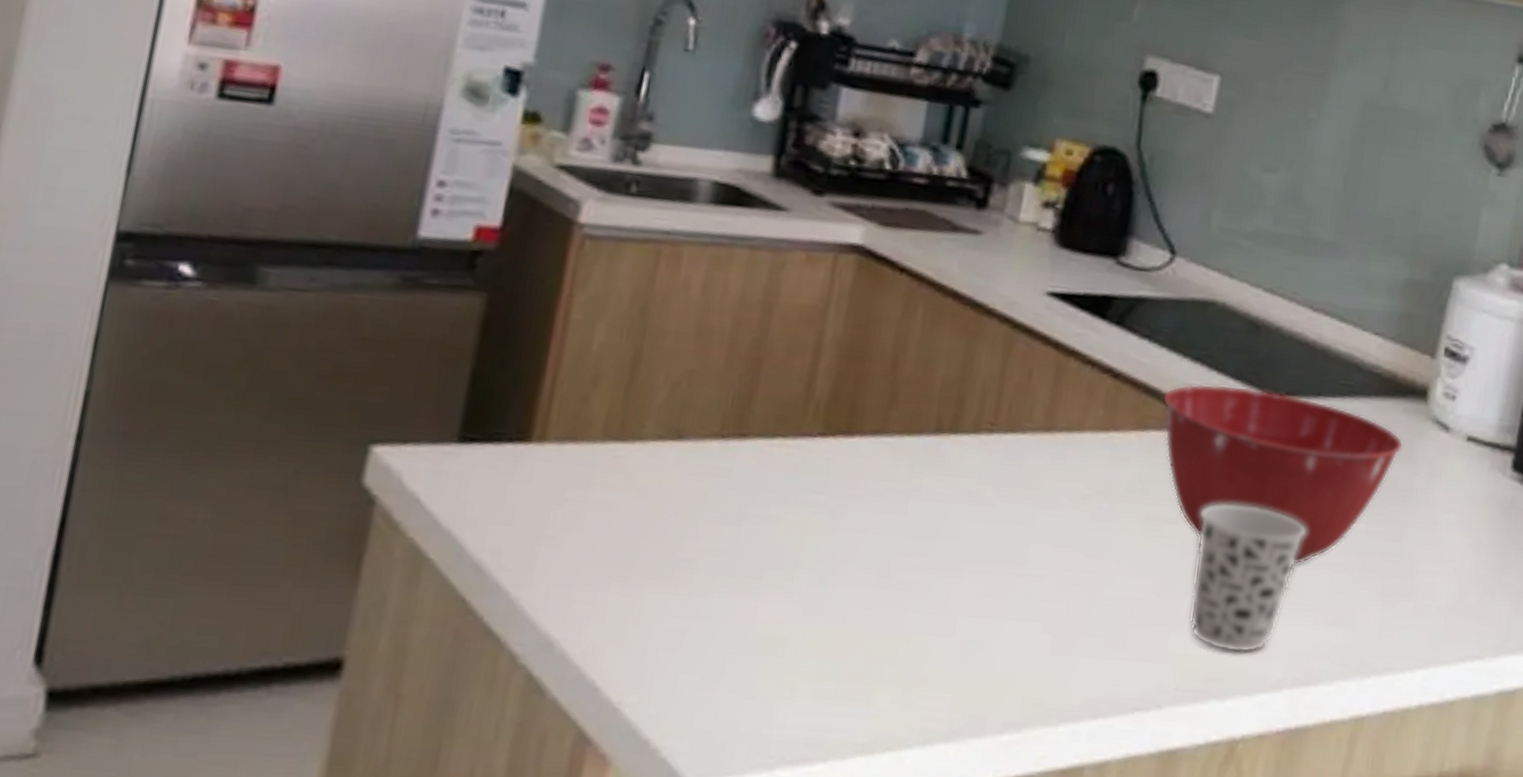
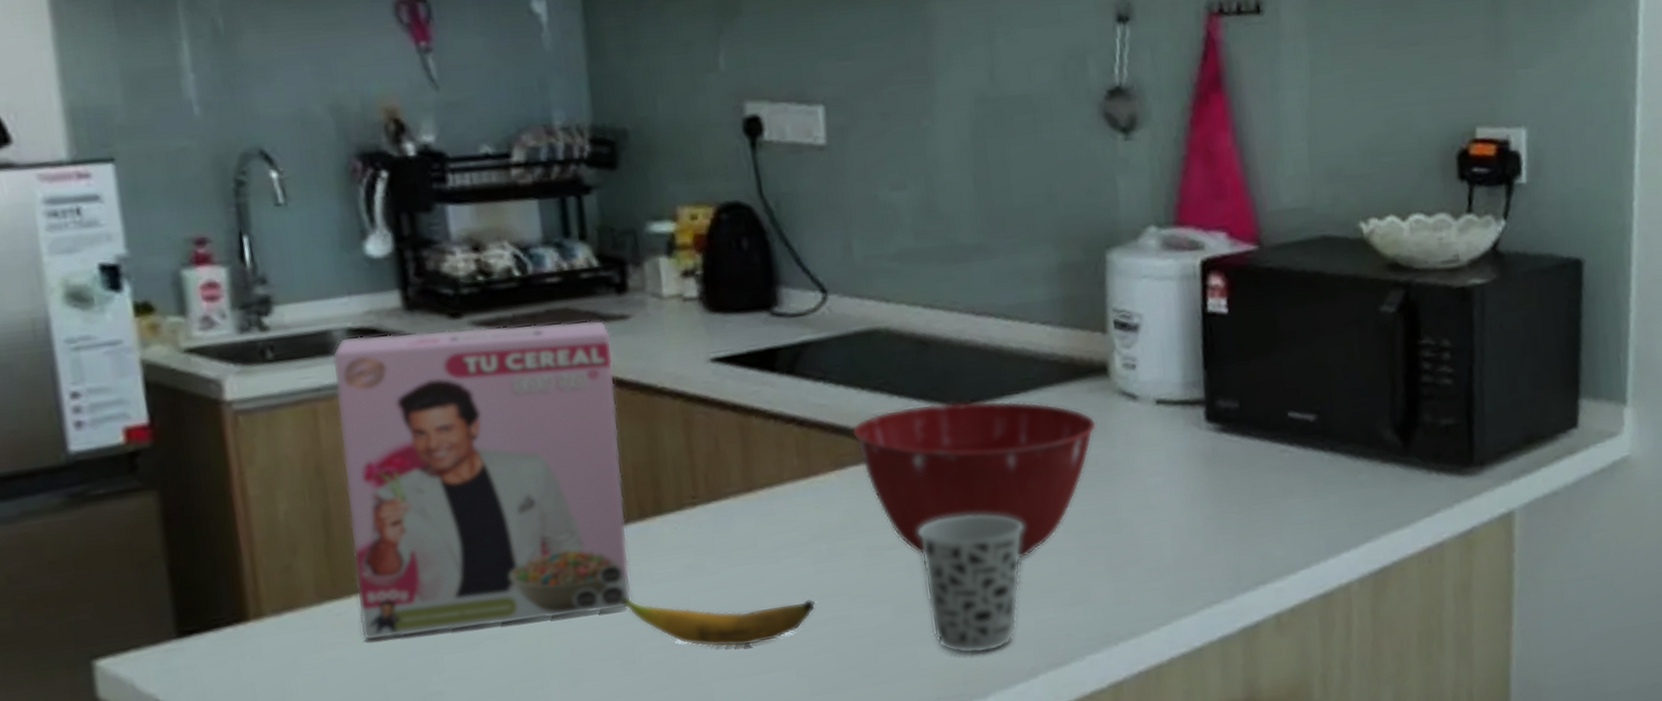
cereal box: none [633,188,959,520] -> present [332,320,633,641]
banana: none [892,508,1081,588] -> present [620,597,815,647]

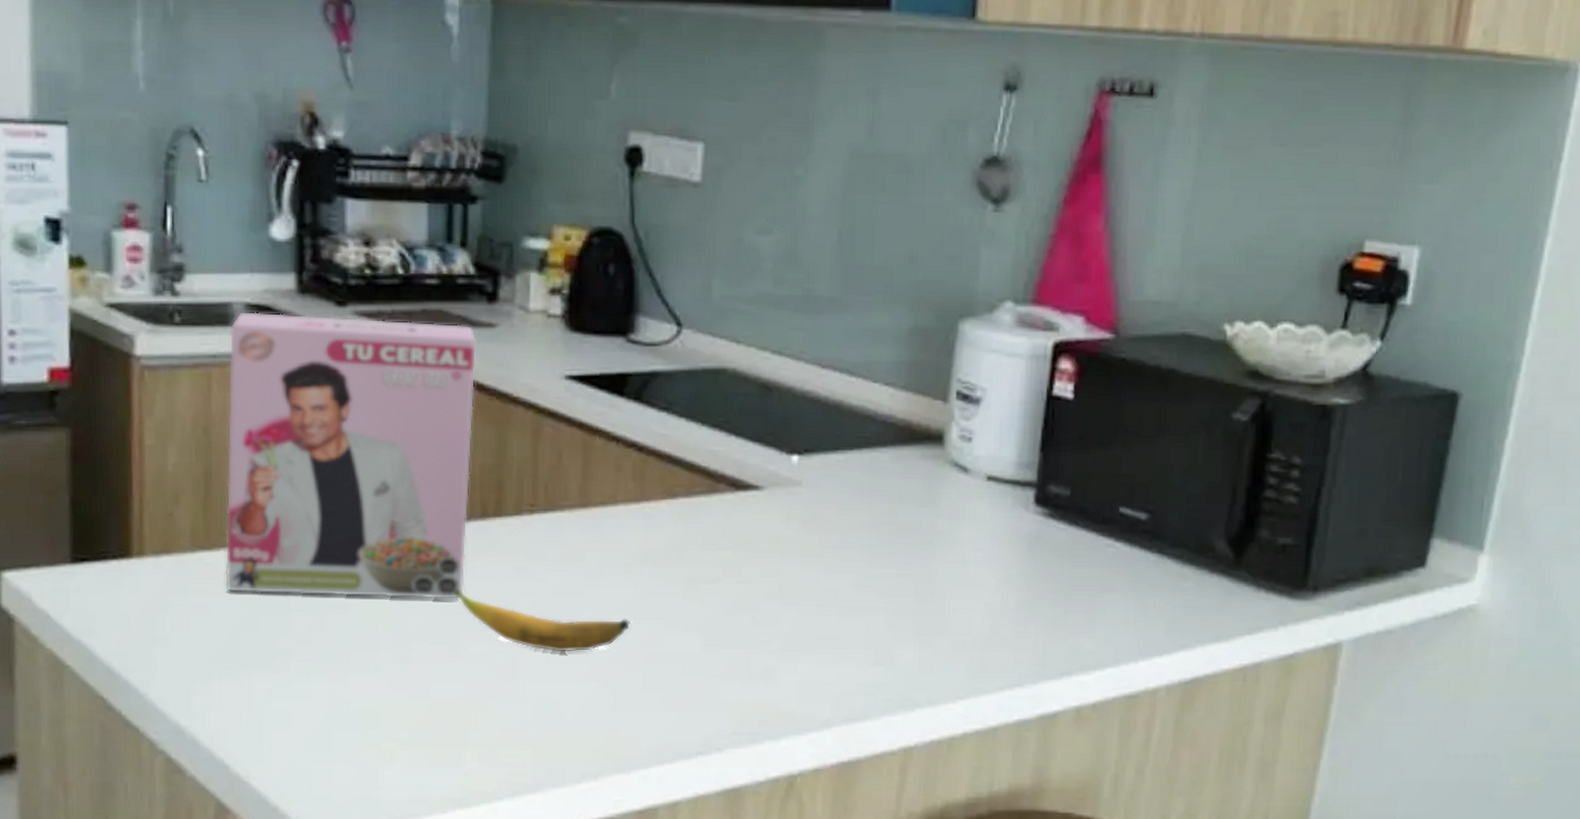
mixing bowl: present [851,400,1097,561] -> none [686,448,925,614]
cup: present [918,513,1024,655] -> none [736,559,839,697]

